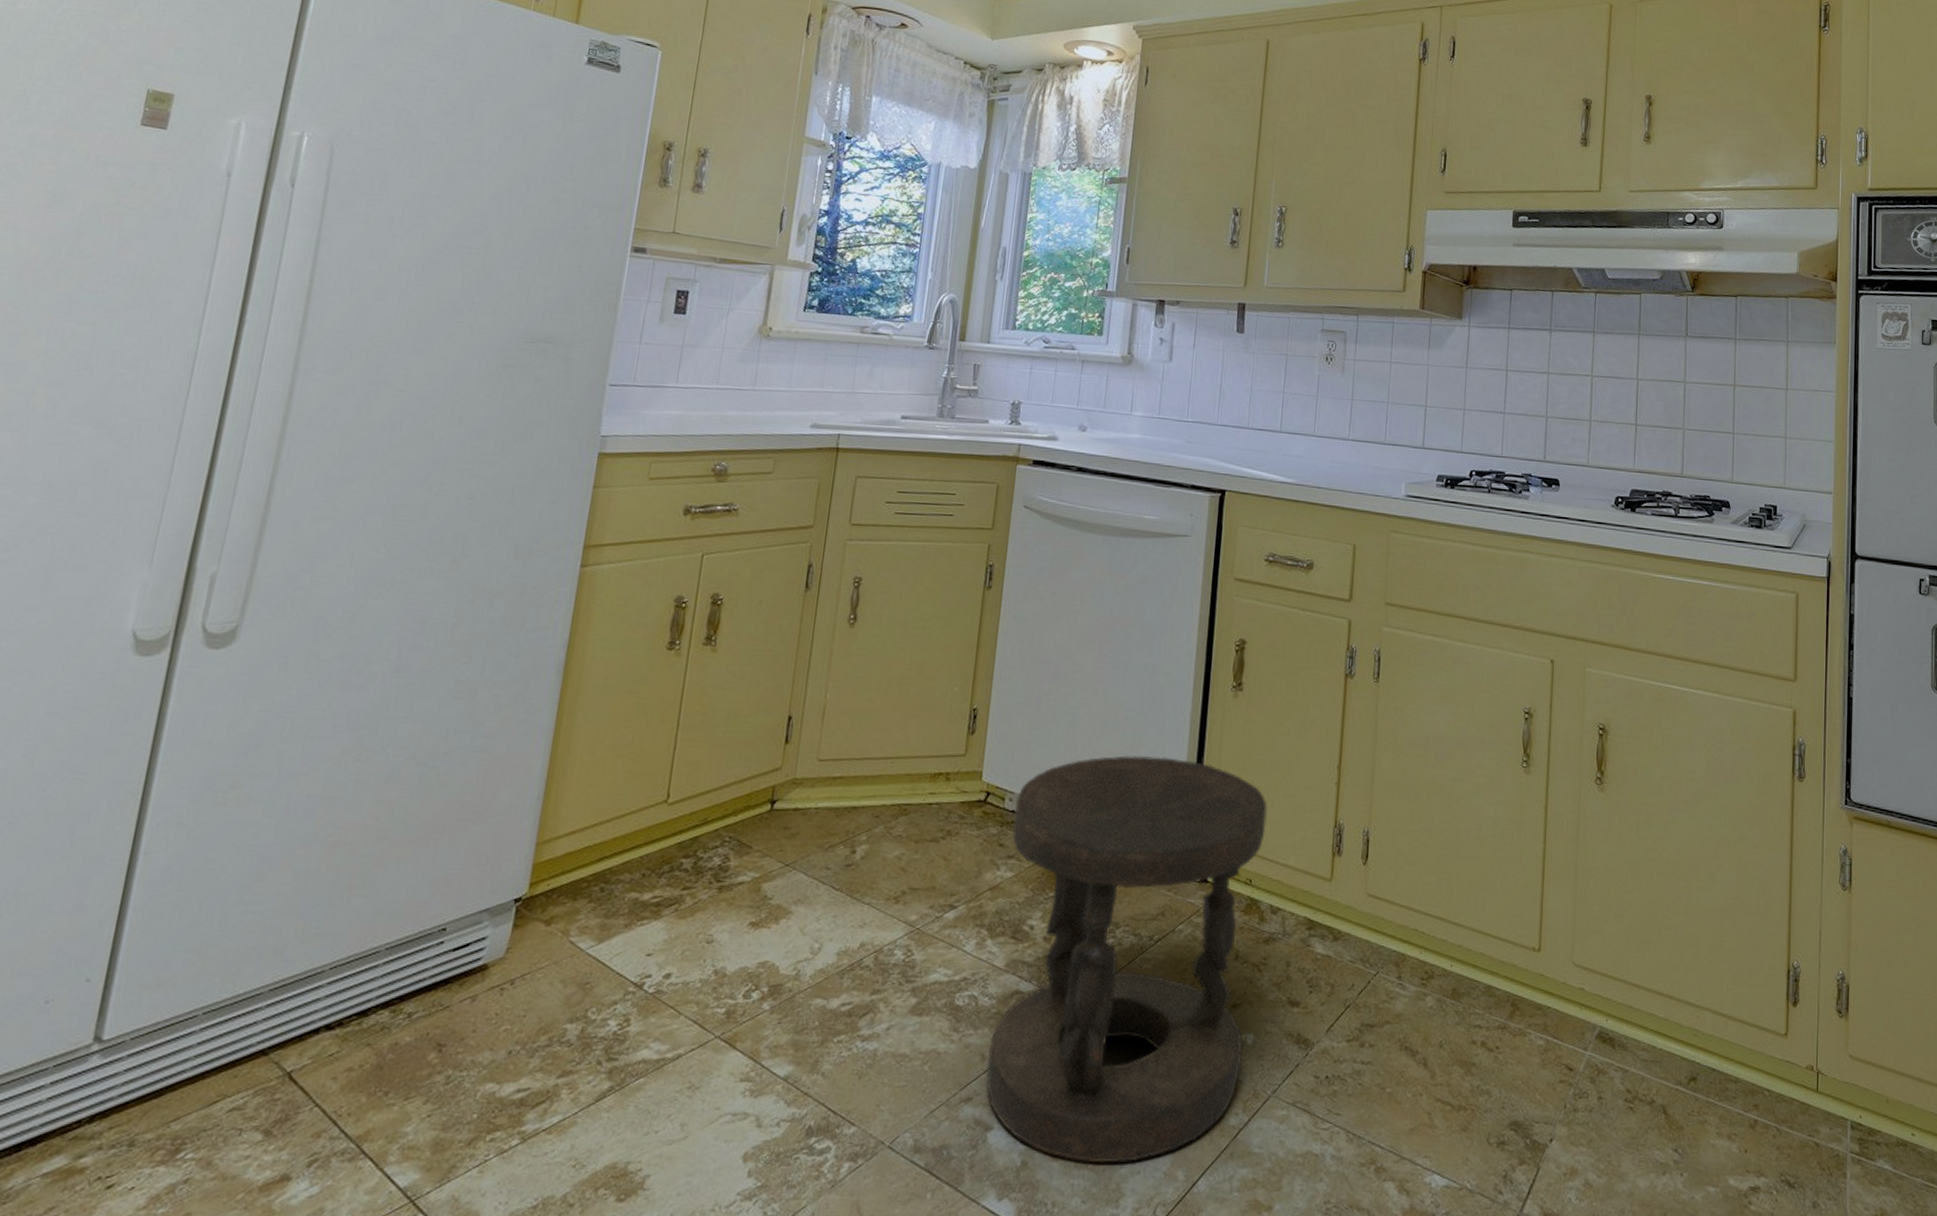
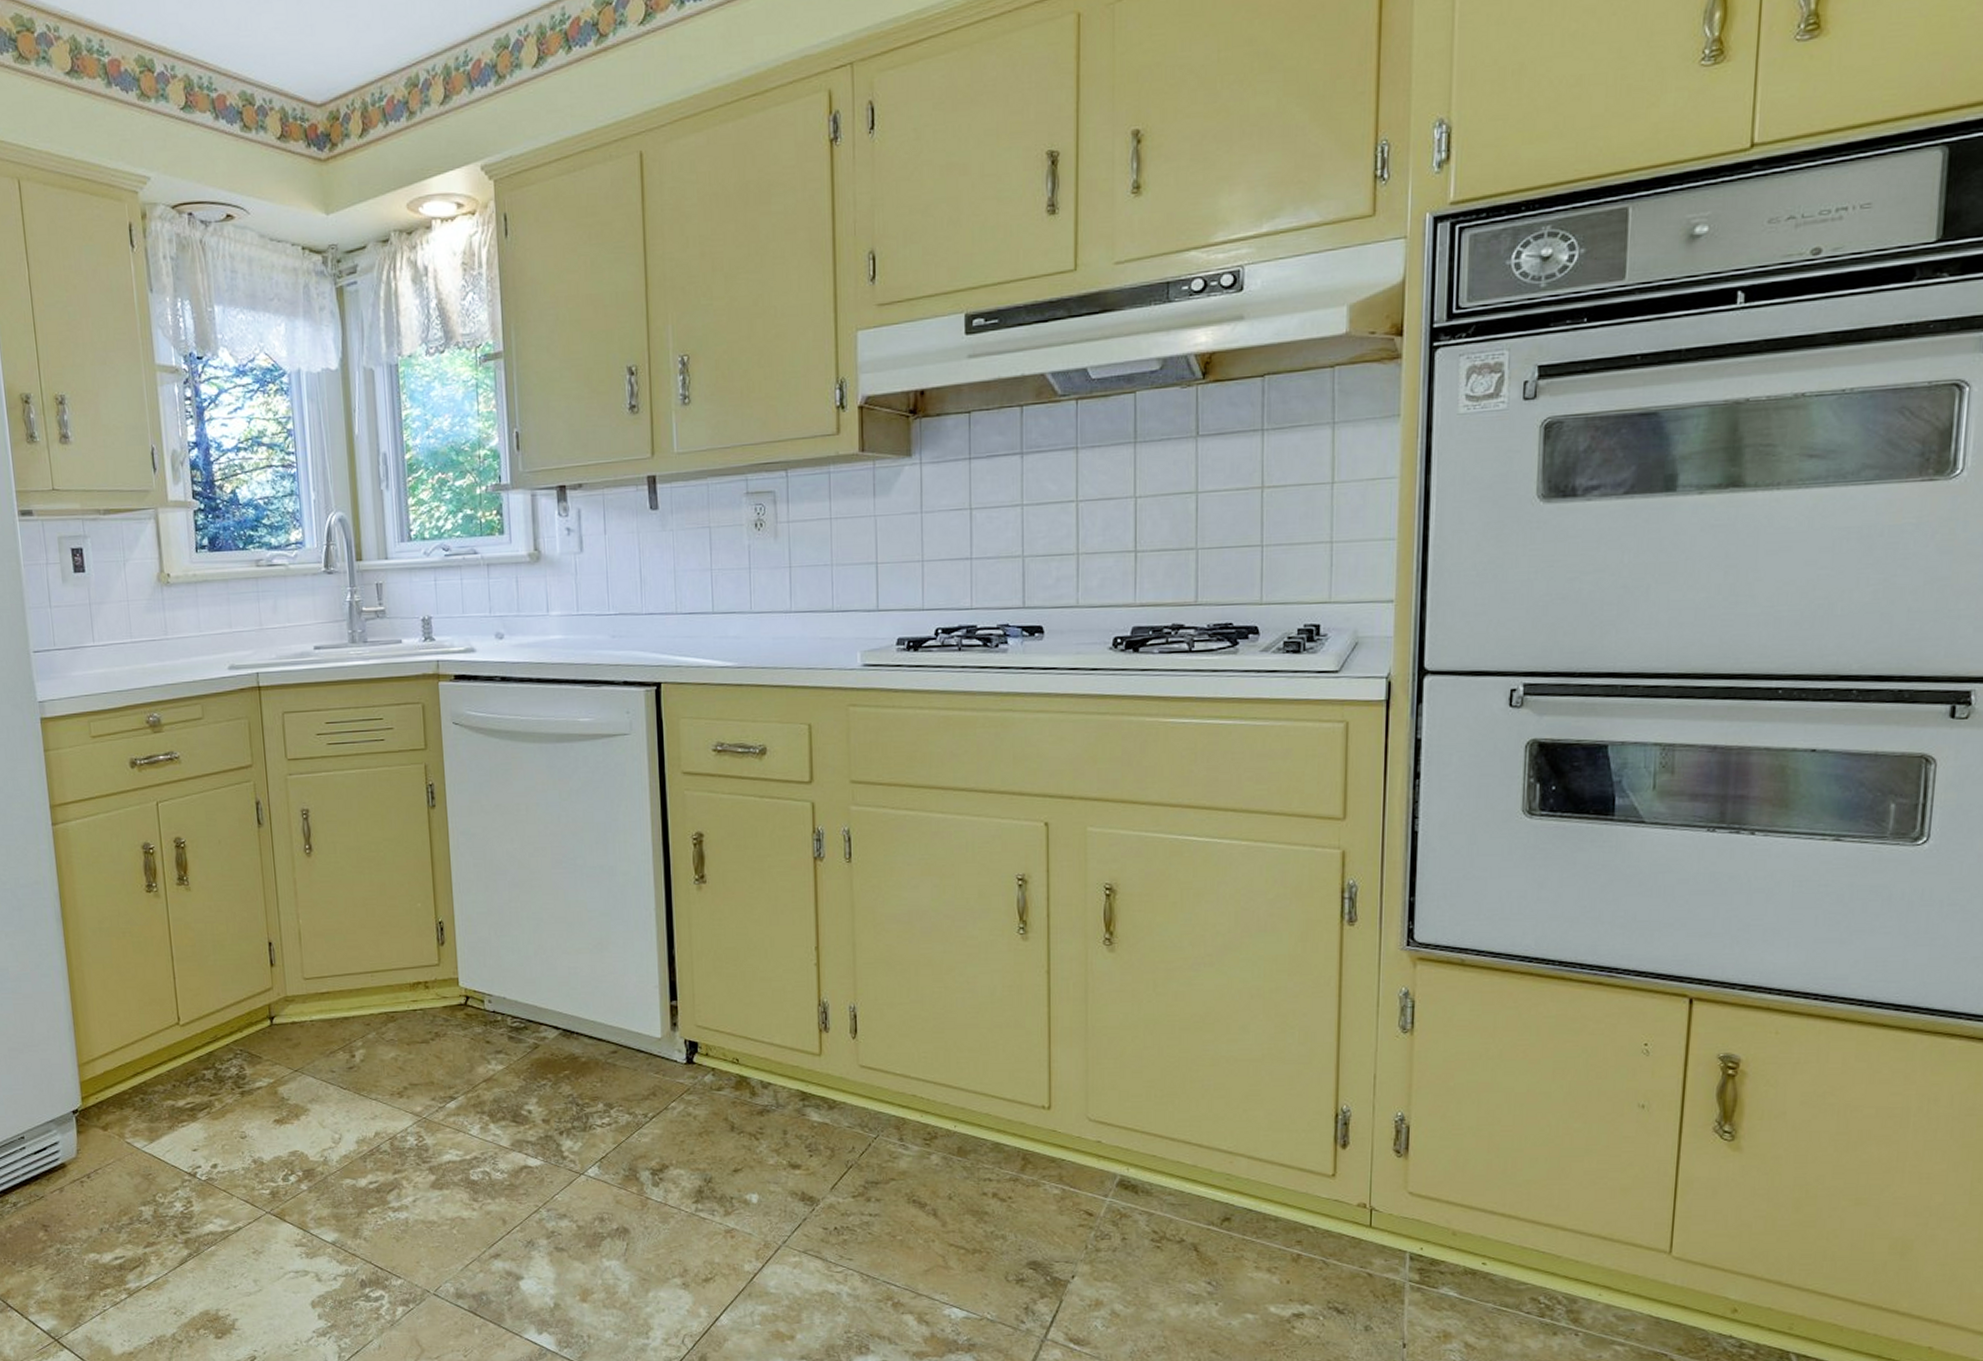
stool: present [986,755,1268,1164] -> none [494,952,750,1304]

